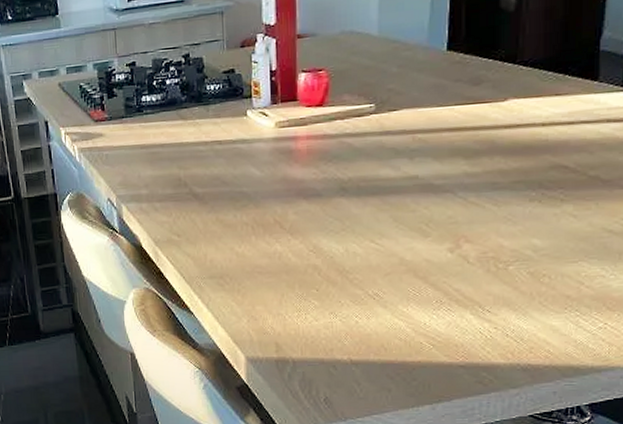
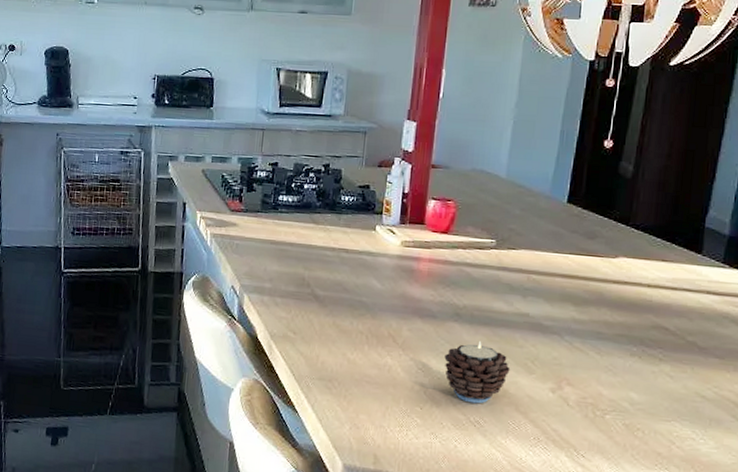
candle: none [335,212,405,277] -> present [444,340,511,404]

